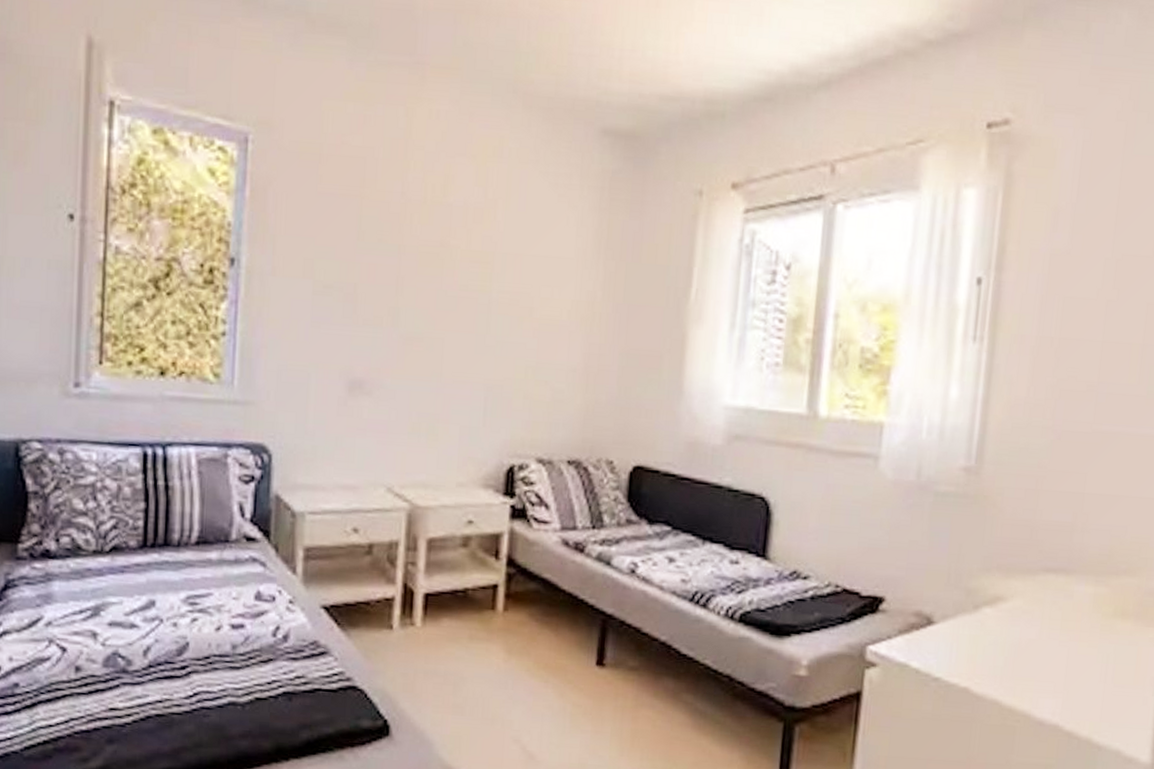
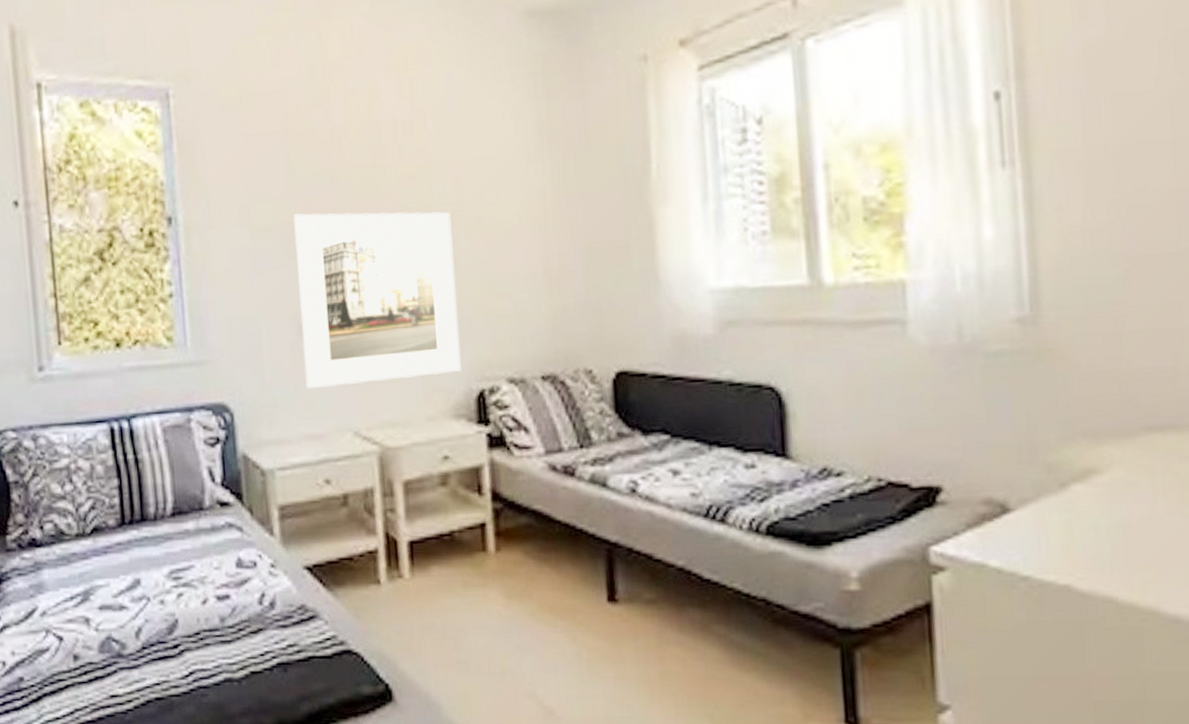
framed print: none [347,276,507,446] -> present [293,212,461,388]

